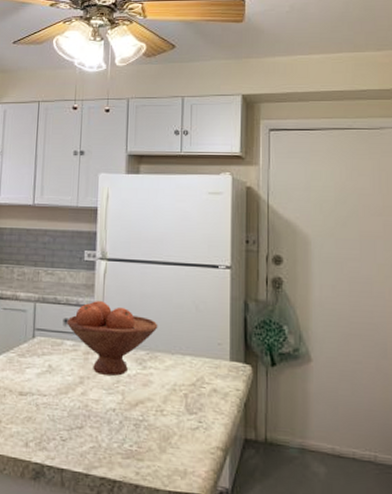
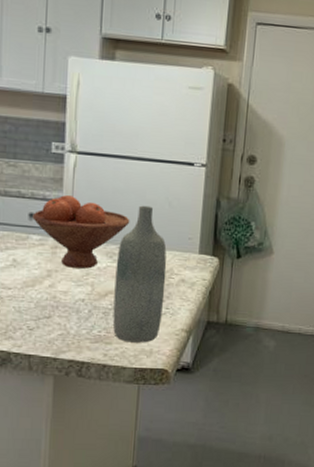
bottle: none [144,309,197,462] -> present [112,205,167,343]

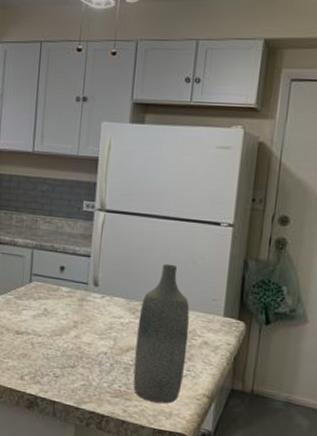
fruit bowl: present [32,195,130,269] -> none [63,251,154,323]

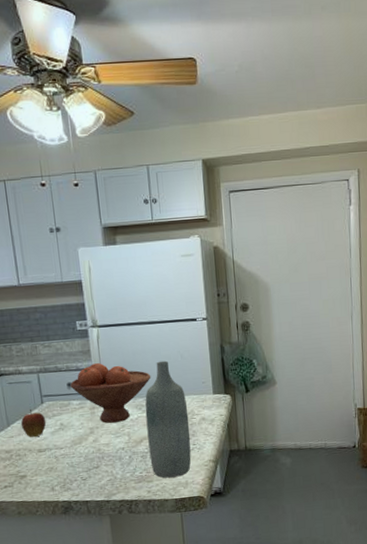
apple: none [4,285,31,318] -> present [20,408,47,438]
fruit bowl: none [63,251,154,323] -> present [70,363,151,423]

